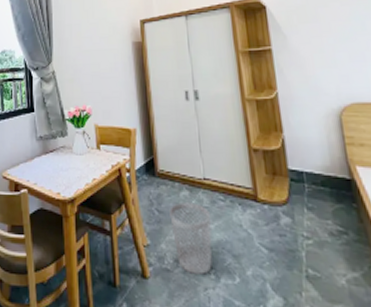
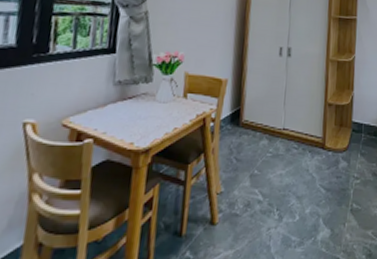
wastebasket: present [169,202,212,275] -> none [246,151,283,216]

